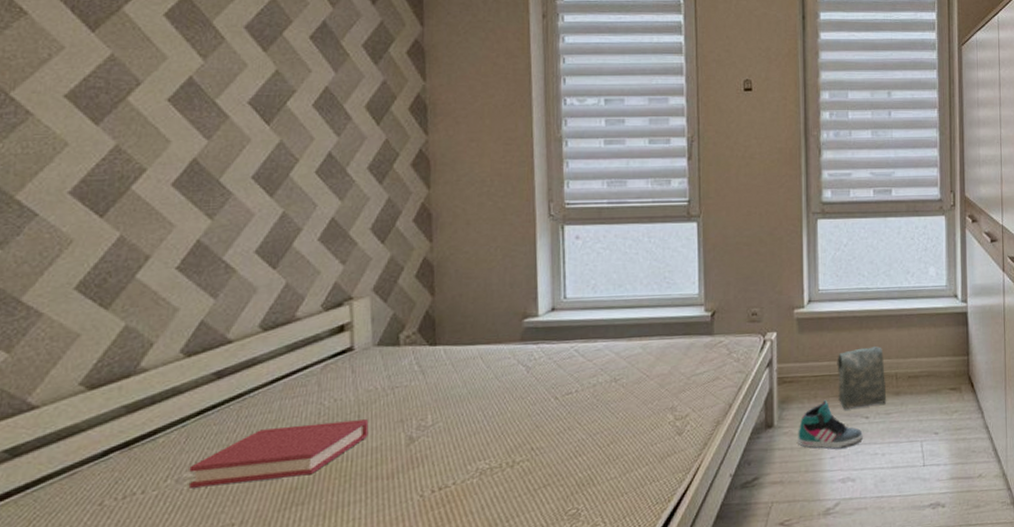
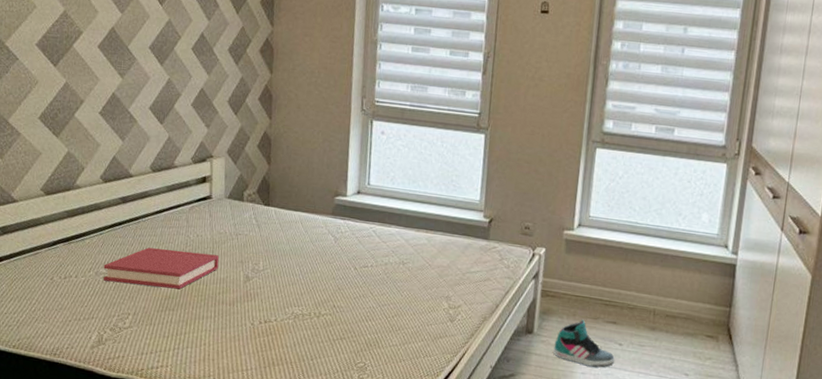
bag: present [837,345,886,410] -> none [595,278,645,335]

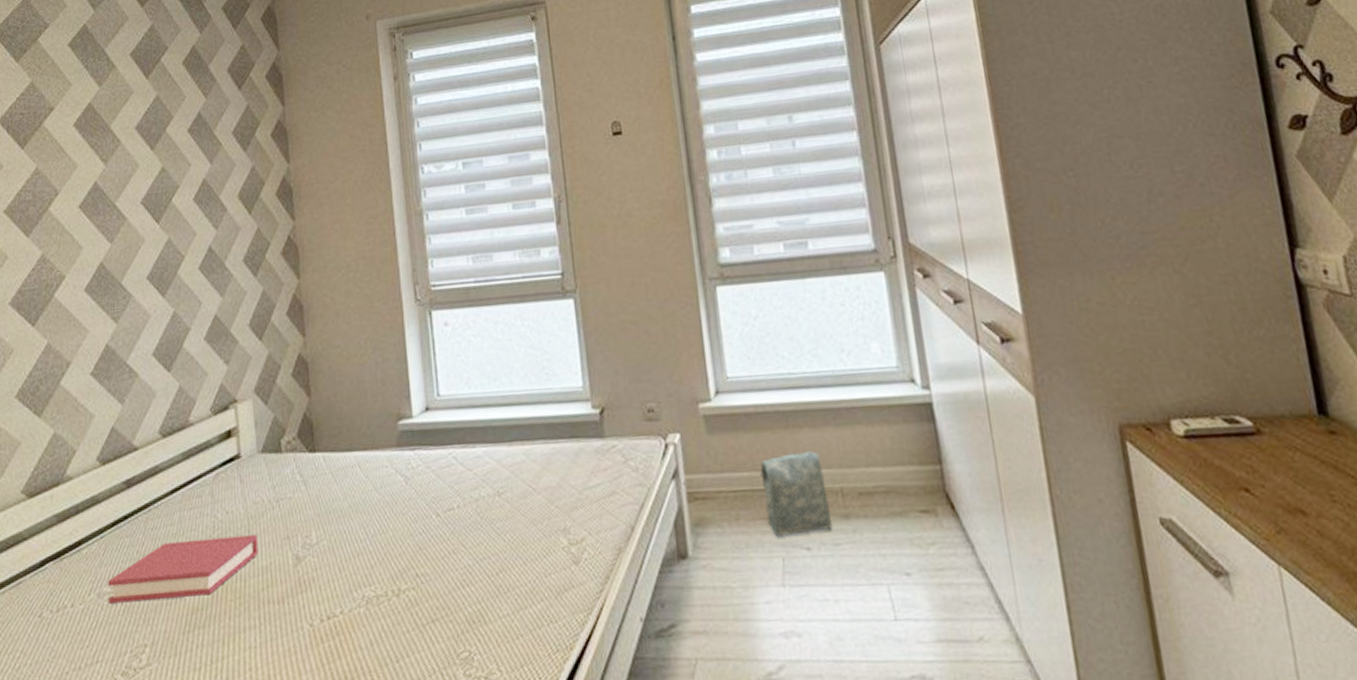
sneaker: present [553,320,615,368] -> none [719,524,806,591]
bag: none [595,278,645,335] -> present [760,450,832,538]

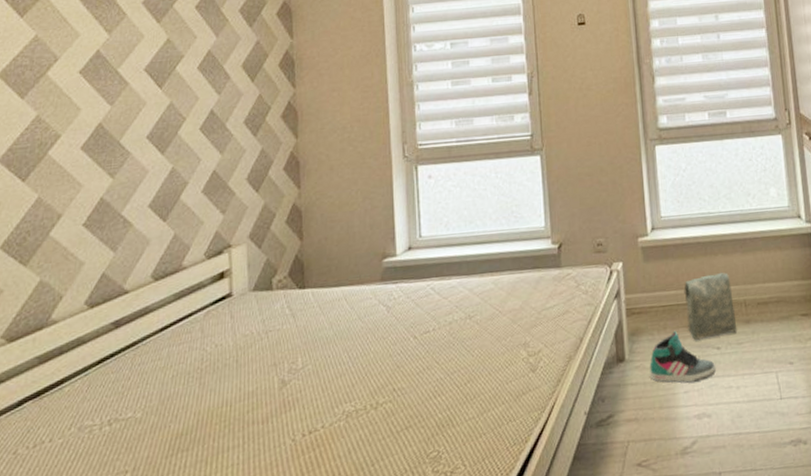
hardback book: present [108,535,258,604] -> none [90,364,246,436]
sneaker: none [719,524,806,591] -> present [649,331,716,383]

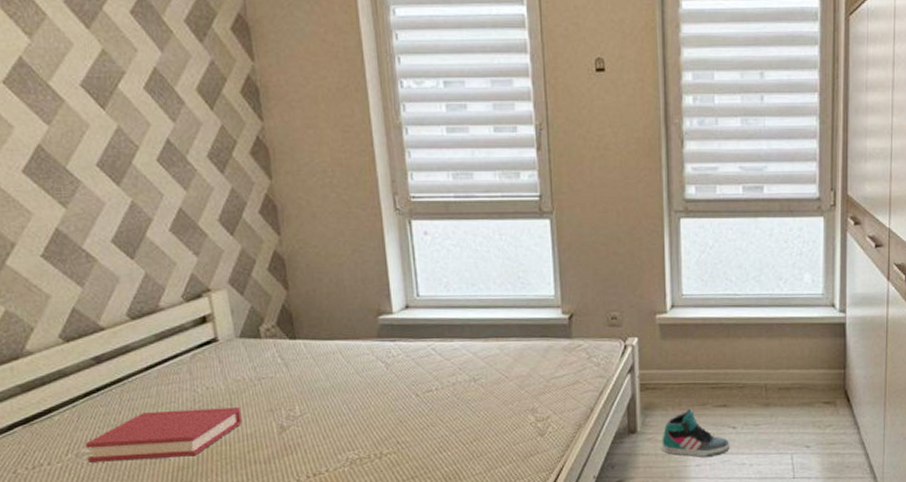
hardback book: none [90,364,246,436] -> present [85,407,242,462]
bag: present [684,272,736,341] -> none [702,355,754,419]

